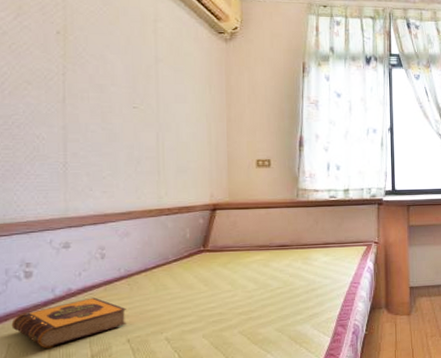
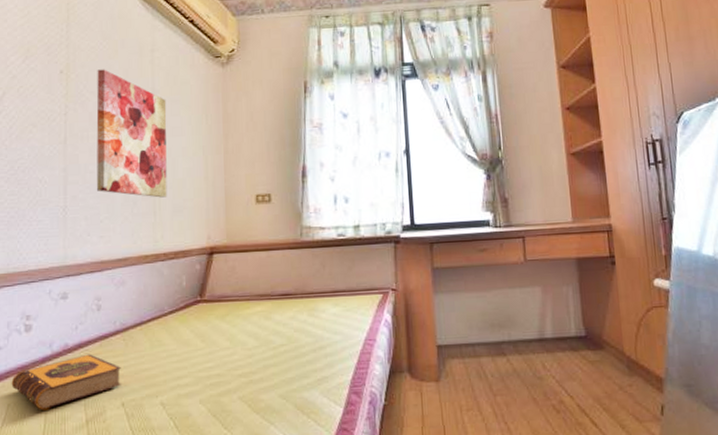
wall art: none [97,34,171,158] -> present [96,69,167,198]

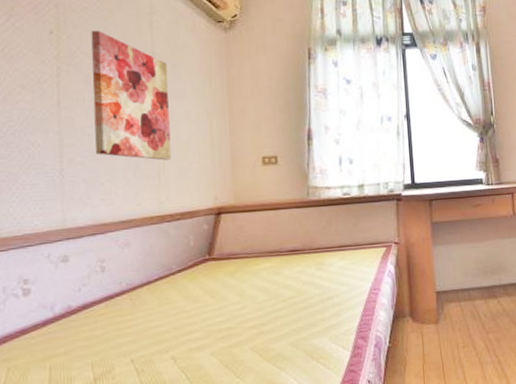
hardback book: present [11,354,121,410] -> none [10,314,130,372]

